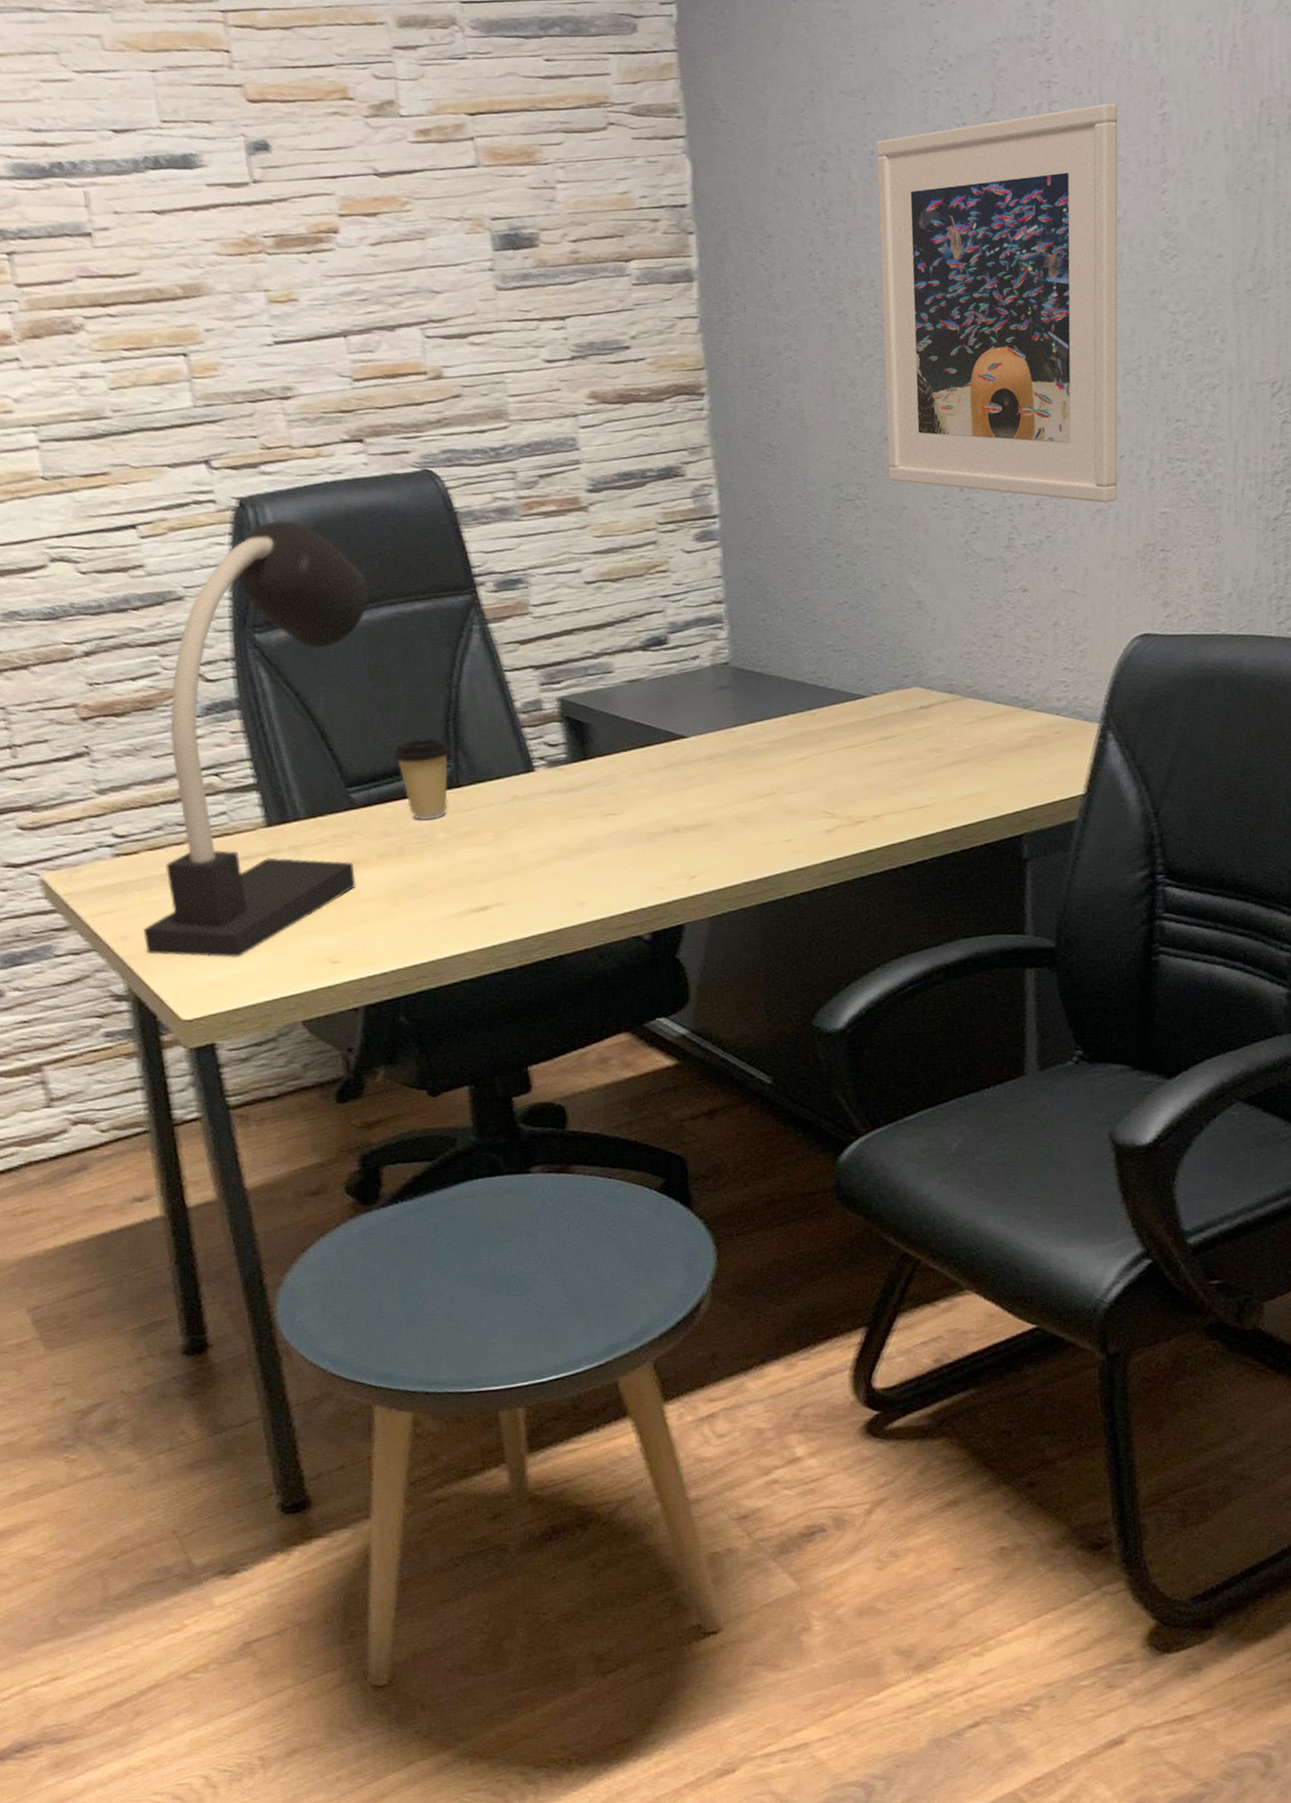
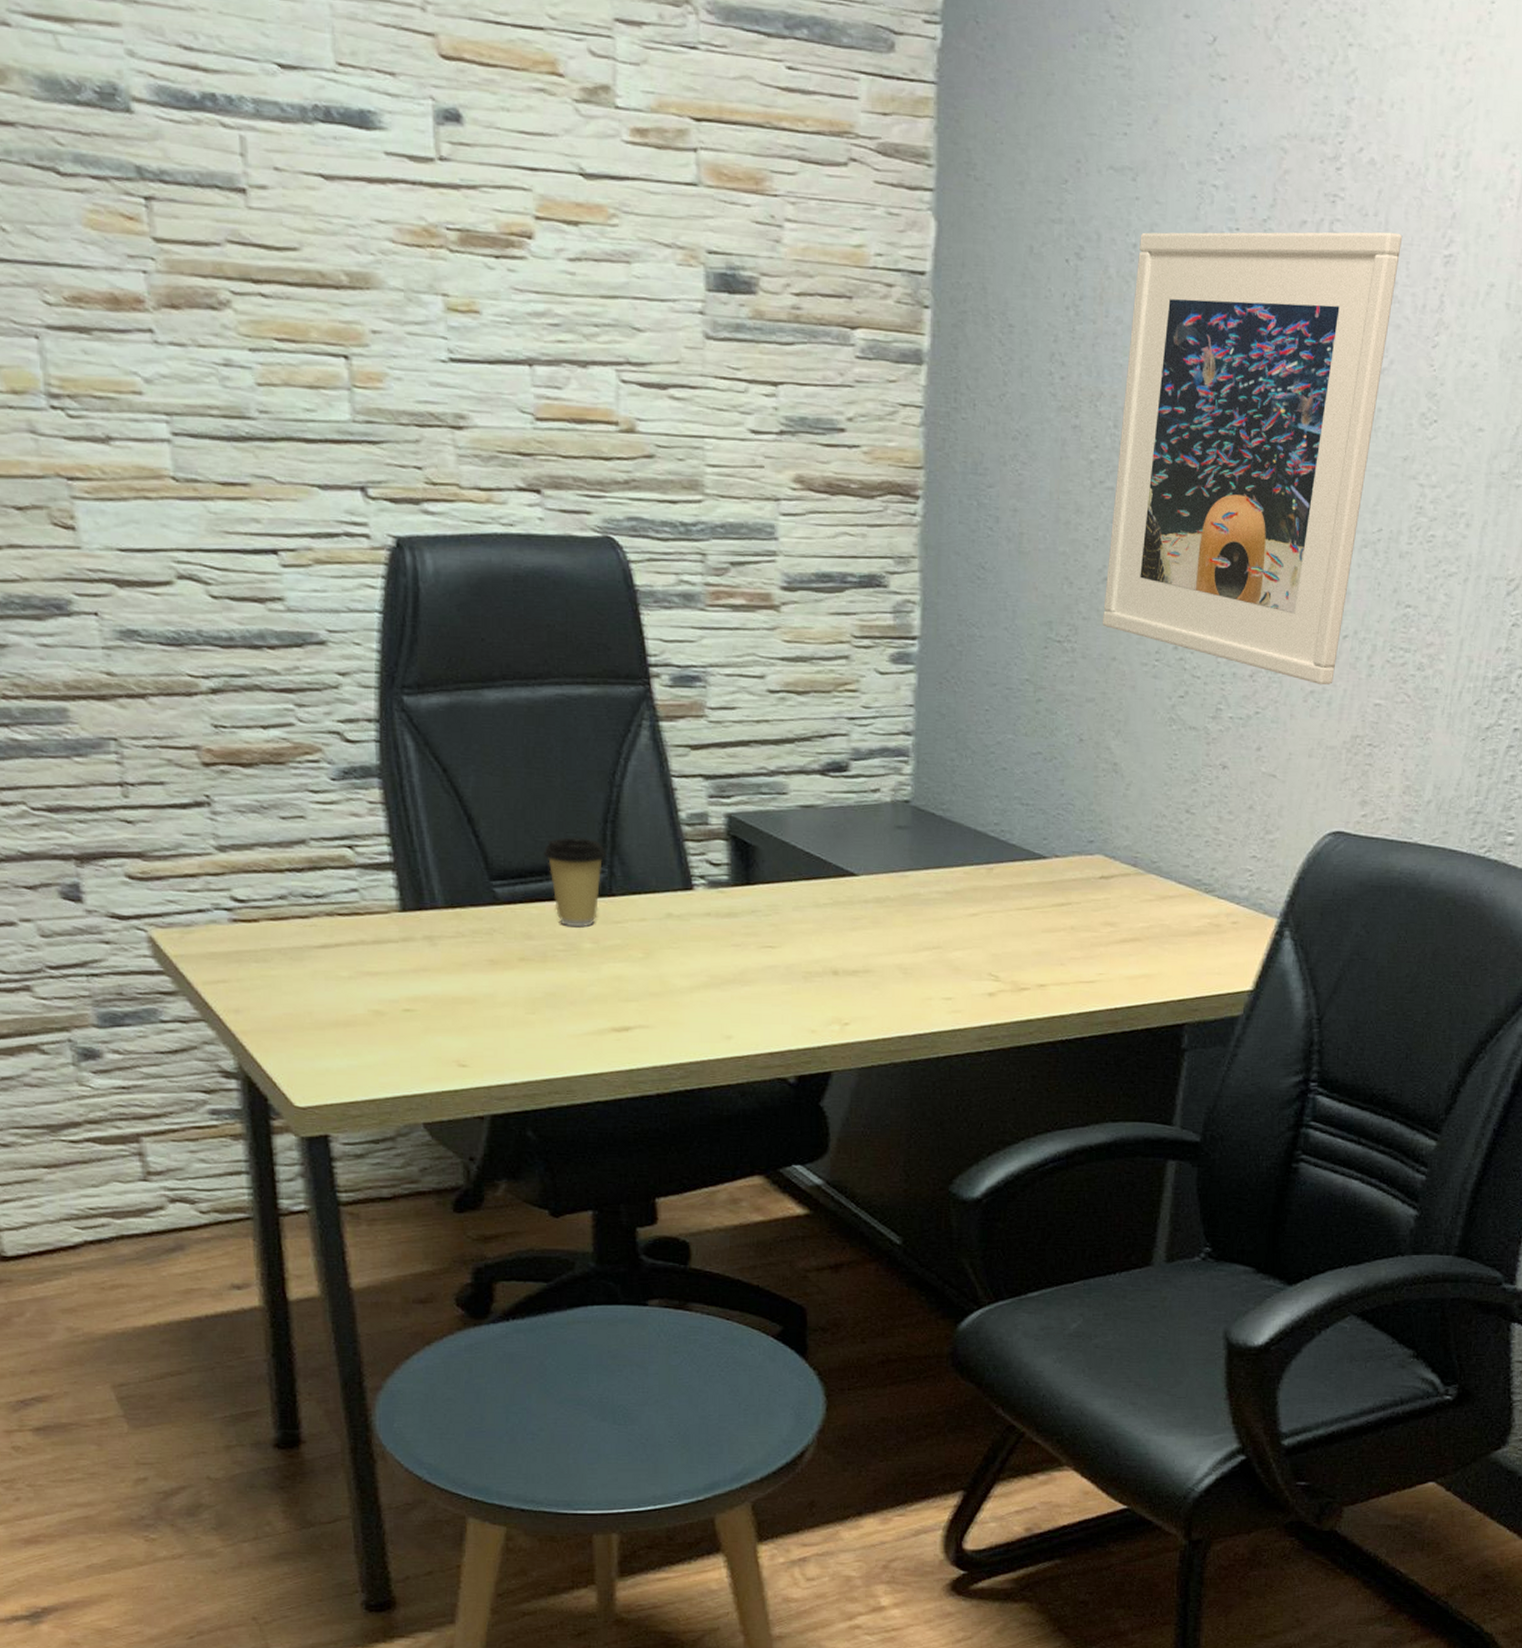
desk lamp: present [143,519,368,959] -> none [258,569,532,1048]

